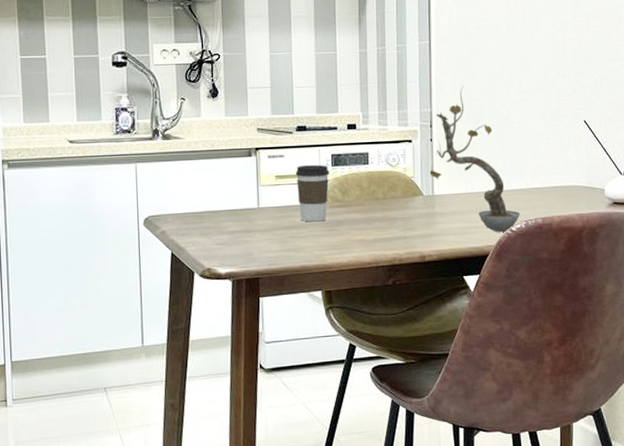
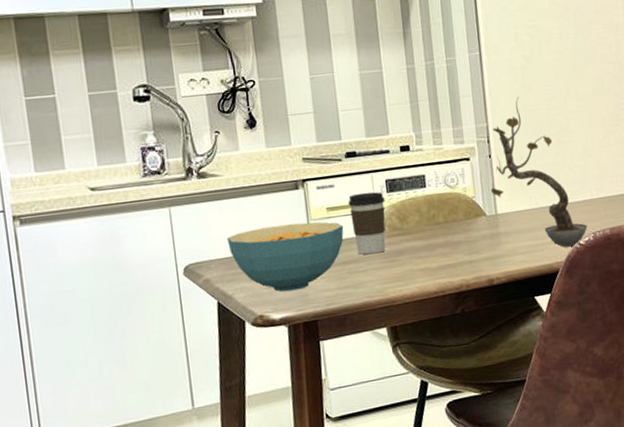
cereal bowl: none [184,187,290,249] -> present [227,221,344,292]

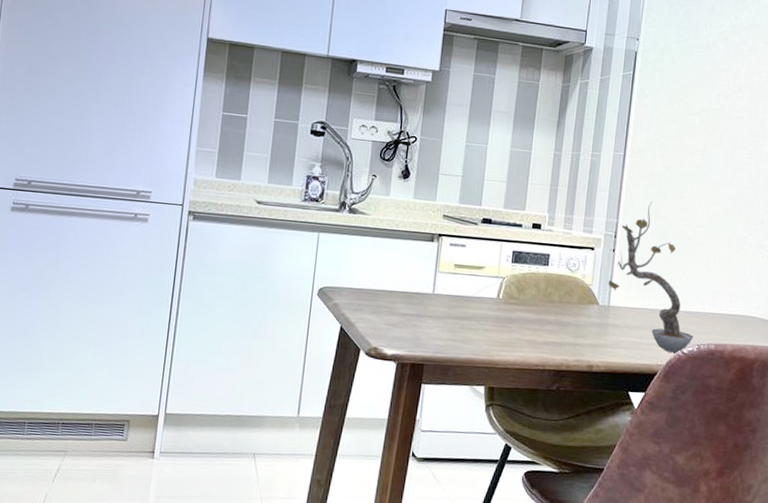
cereal bowl: present [227,221,344,292] -> none [361,268,466,333]
coffee cup: present [347,191,386,255] -> none [473,258,509,317]

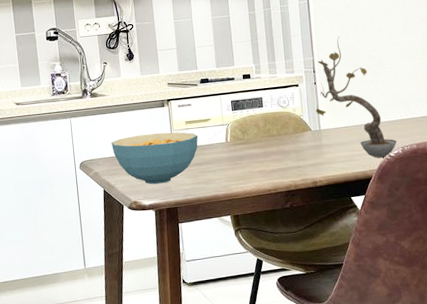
cereal bowl: none [361,268,466,333] -> present [111,132,199,184]

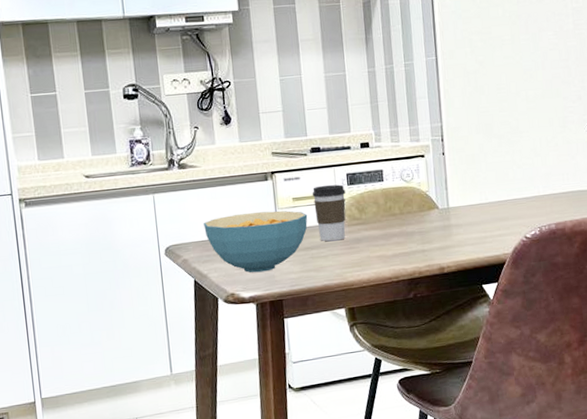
coffee cup: none [201,110,231,159] -> present [312,184,346,242]
plant: present [315,36,397,158] -> none [443,99,534,240]

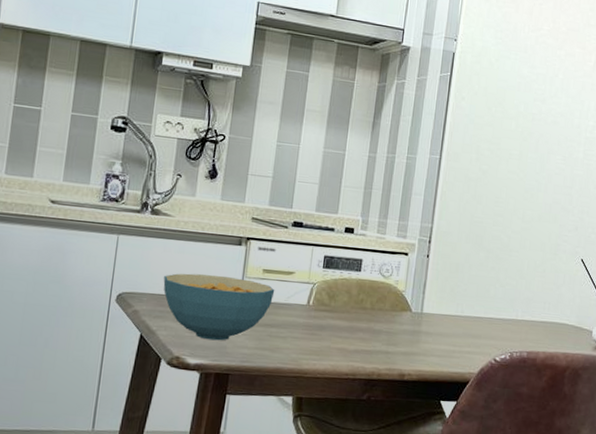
coffee cup: present [312,184,346,242] -> none [282,262,320,324]

